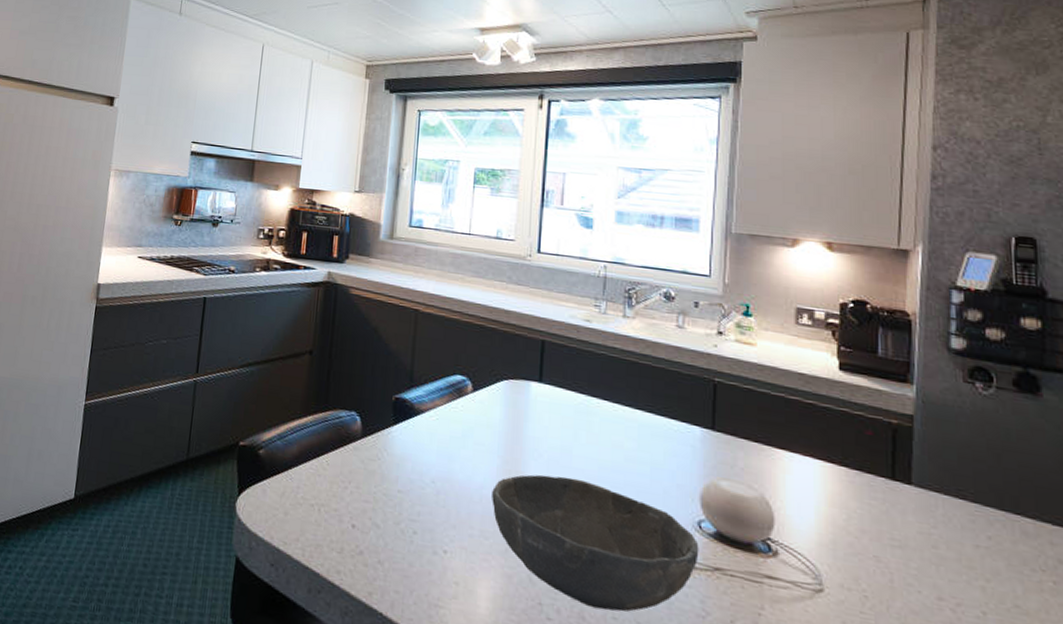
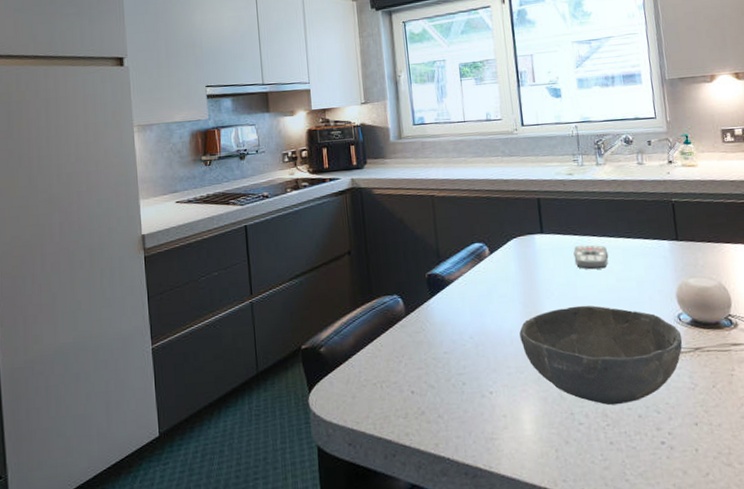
remote control: none [575,406,620,442] -> present [573,245,609,270]

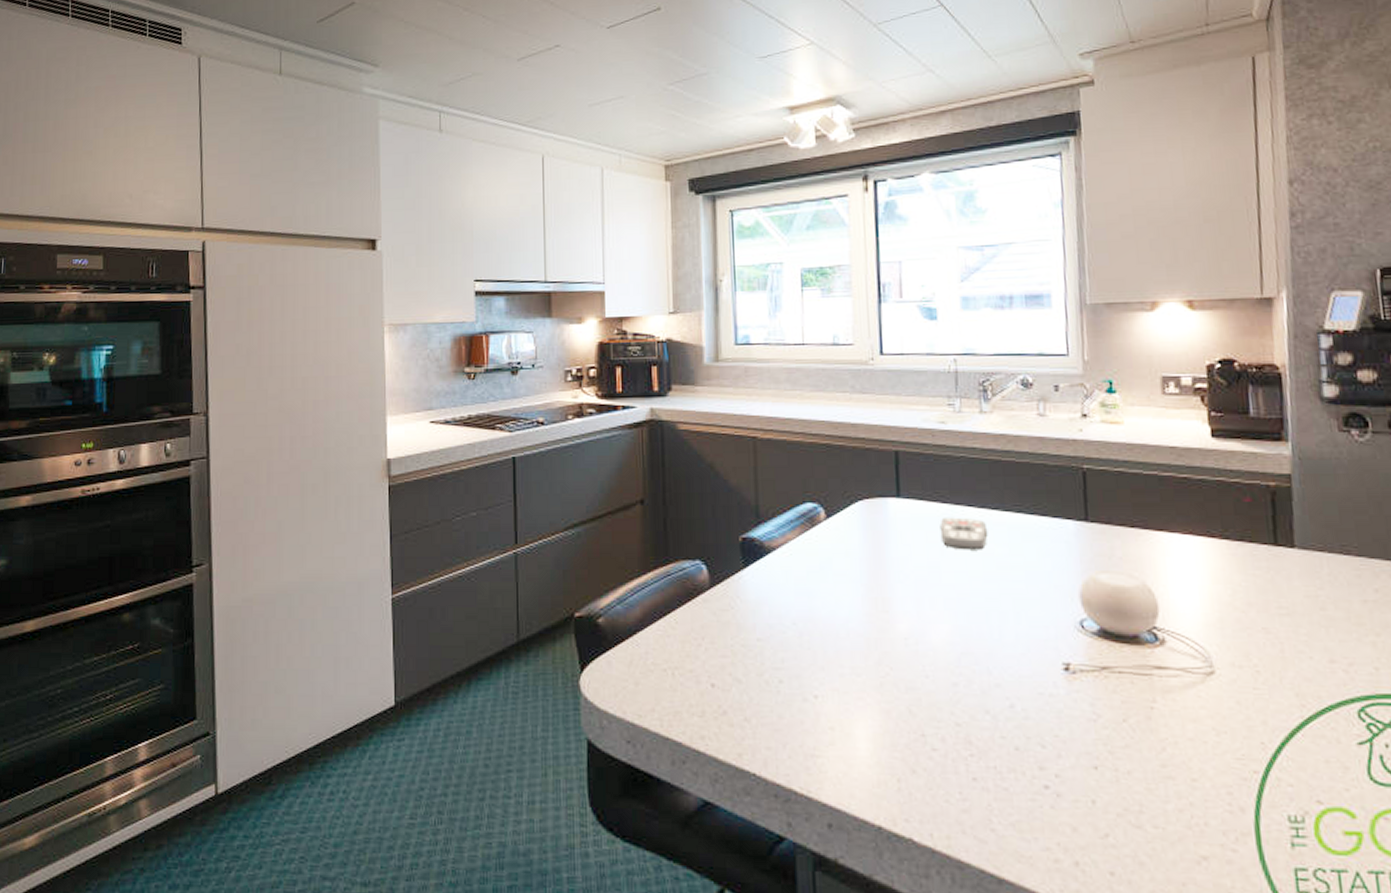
bowl: present [519,305,683,406] -> none [859,596,1084,731]

